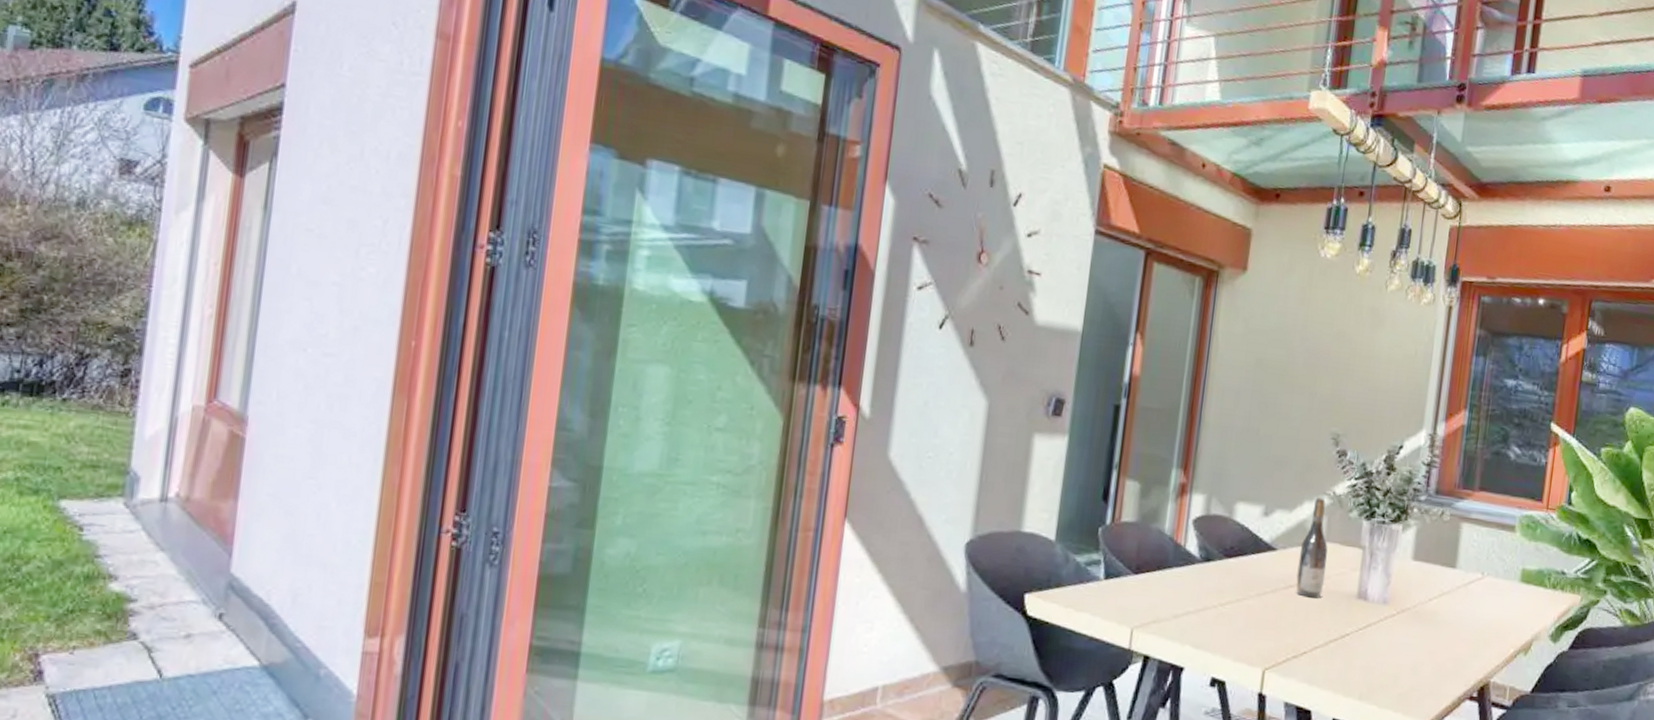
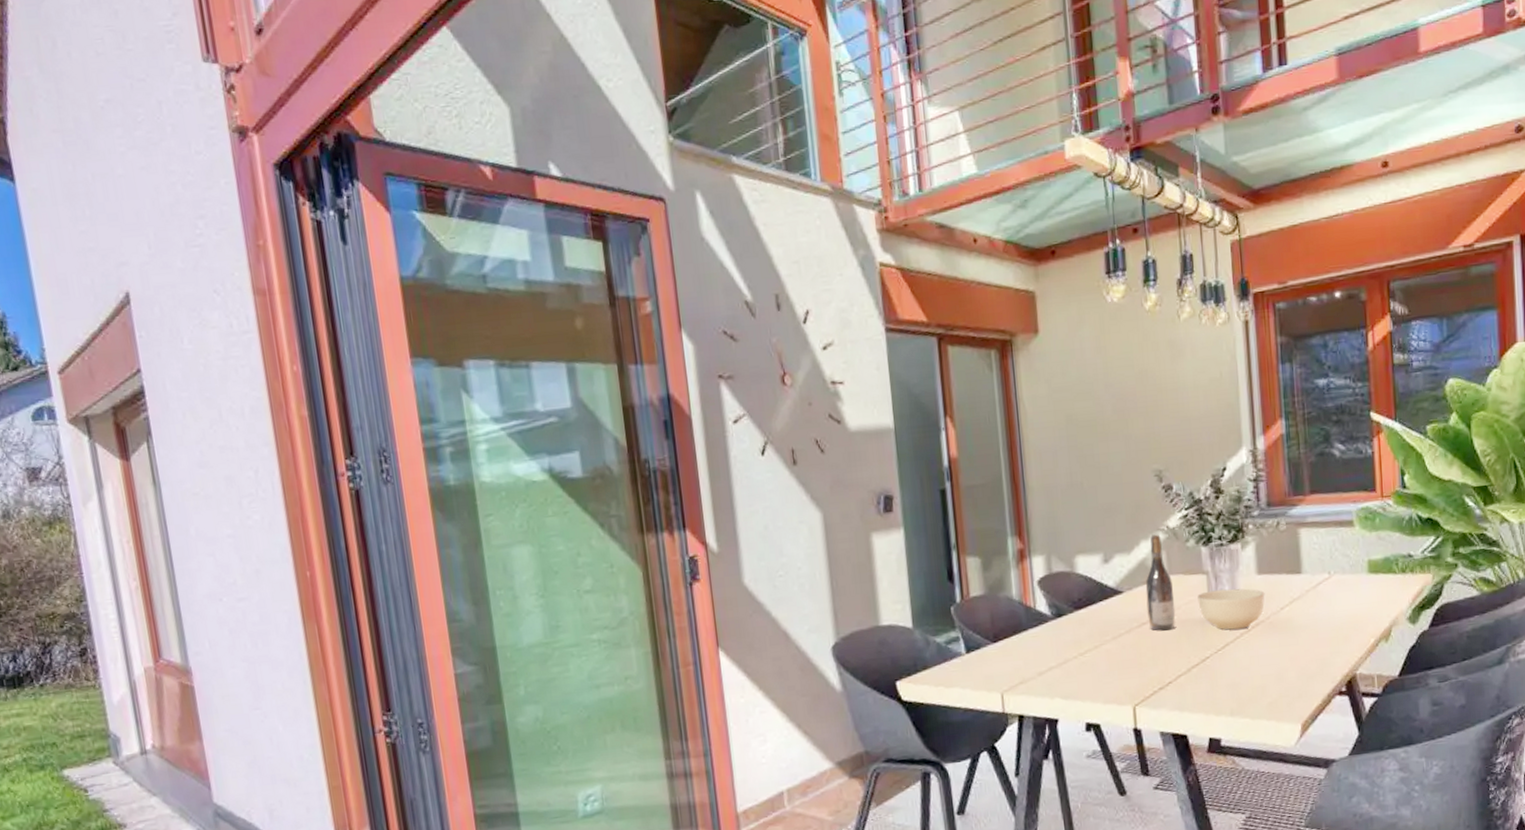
bowl: none [1349,566,1417,612] -> present [1197,588,1265,630]

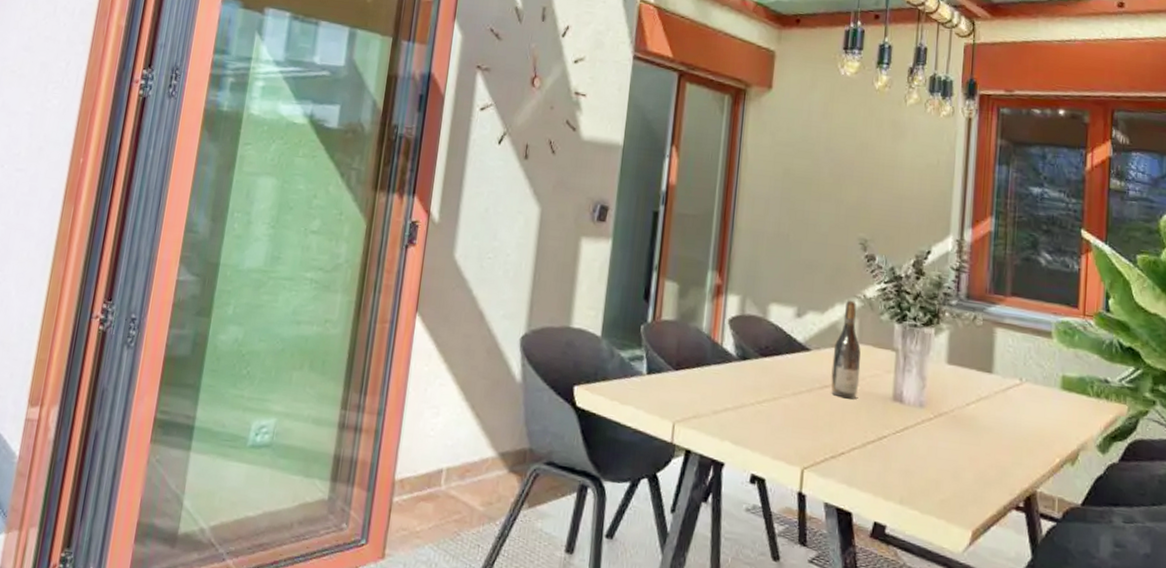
bowl: present [1197,588,1265,630] -> none [883,368,952,416]

